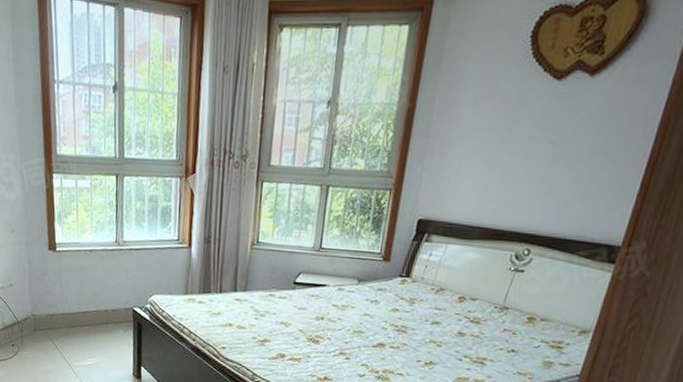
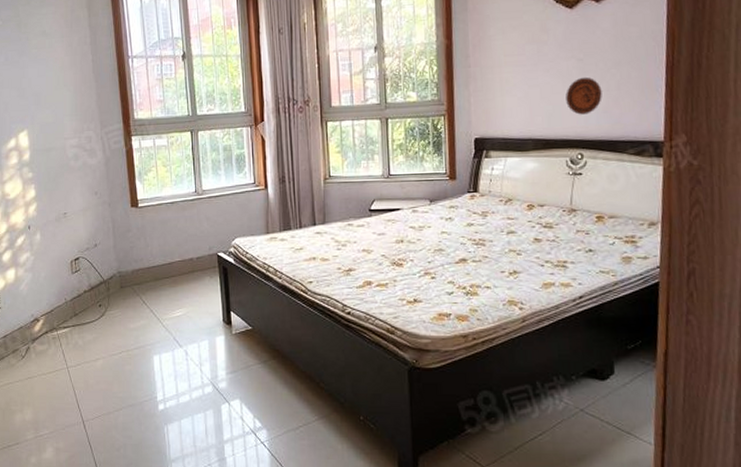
decorative plate: none [526,163,570,207] -> present [566,77,602,115]

